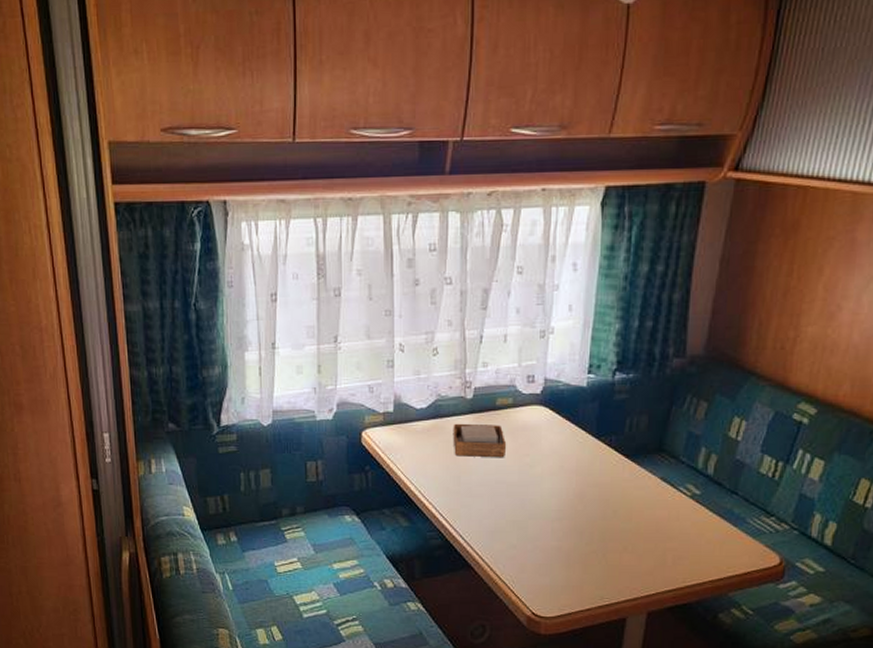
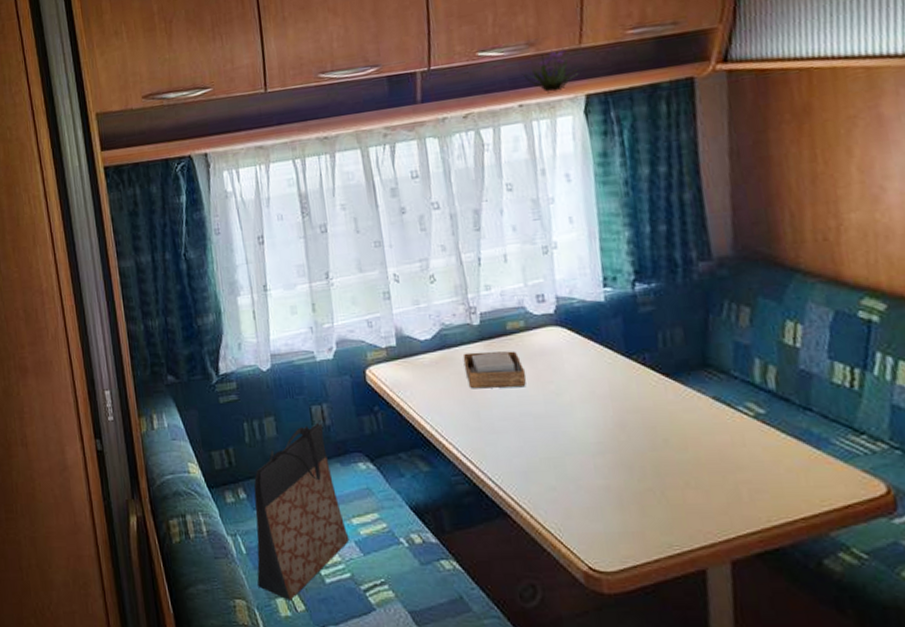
bag: none [241,476,329,631] -> present [253,422,350,600]
plant: none [551,135,603,179] -> present [523,48,579,93]

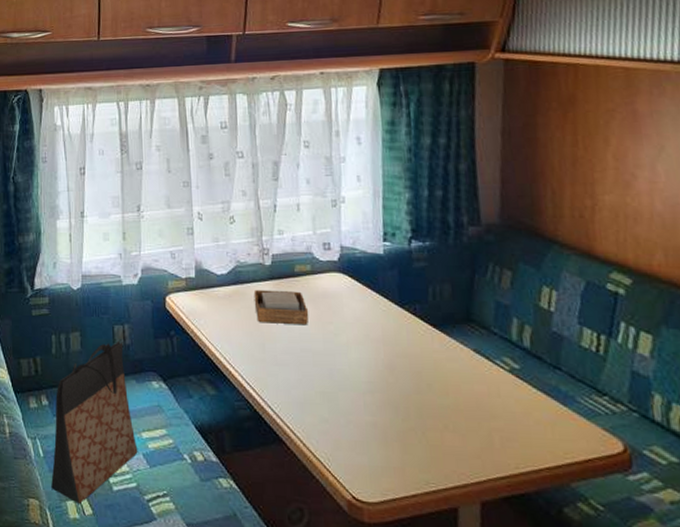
plant: present [523,48,579,93] -> none [326,26,375,64]

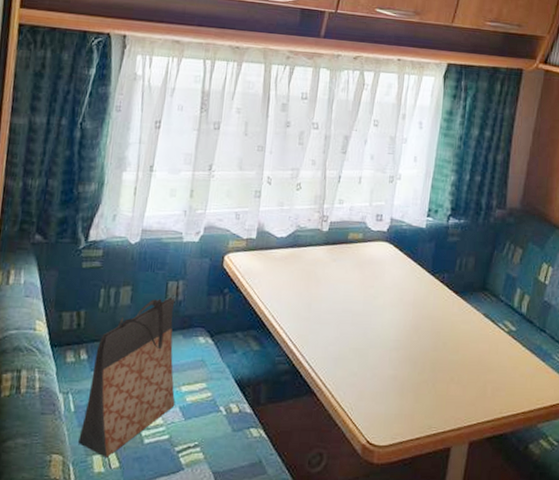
napkin holder: present [253,289,308,326] -> none [307,253,354,288]

